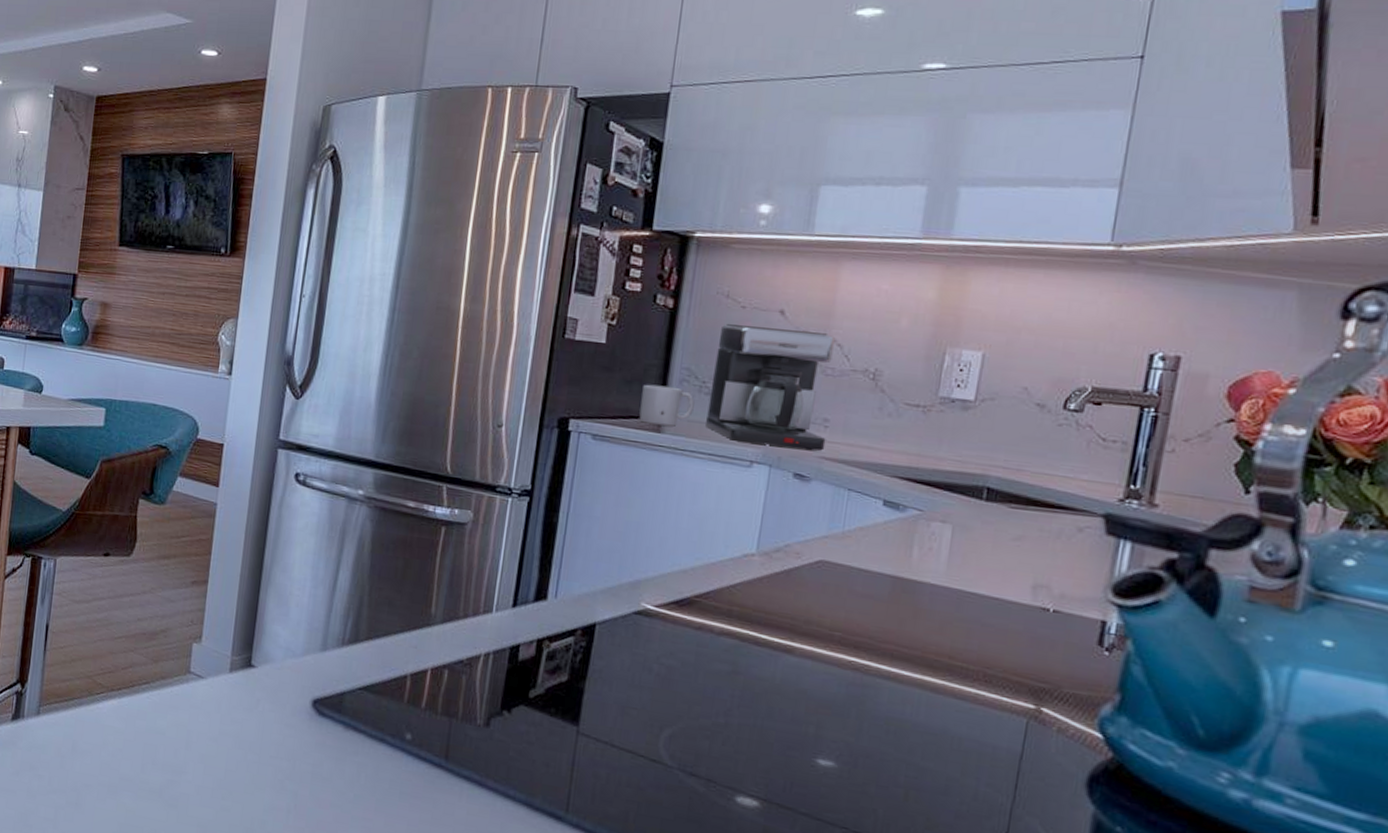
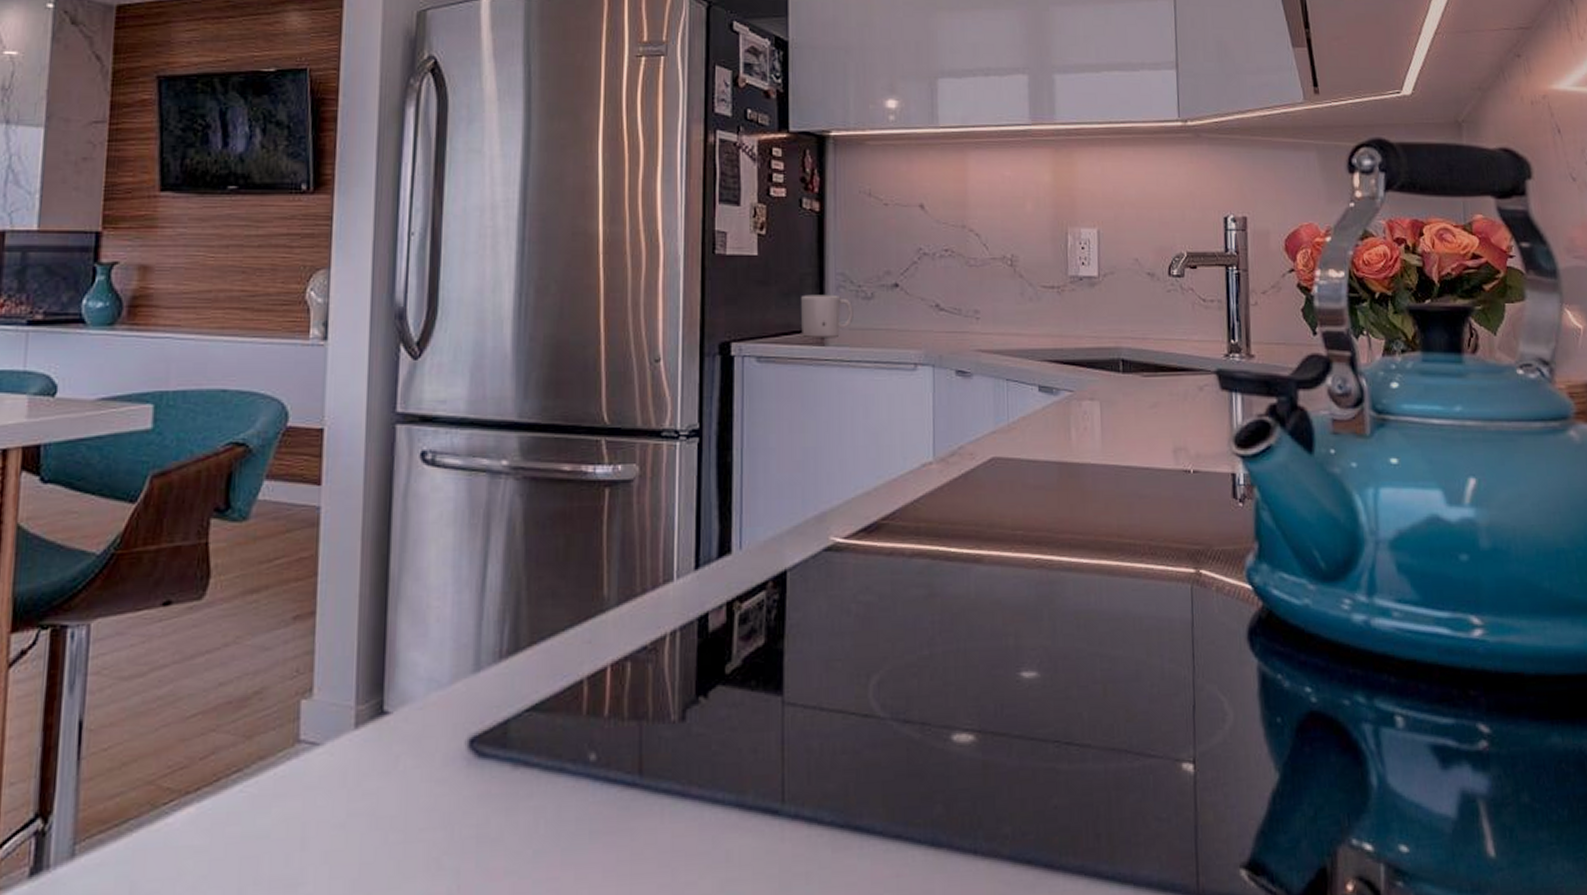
coffee maker: present [706,323,835,451] -> none [867,222,980,346]

